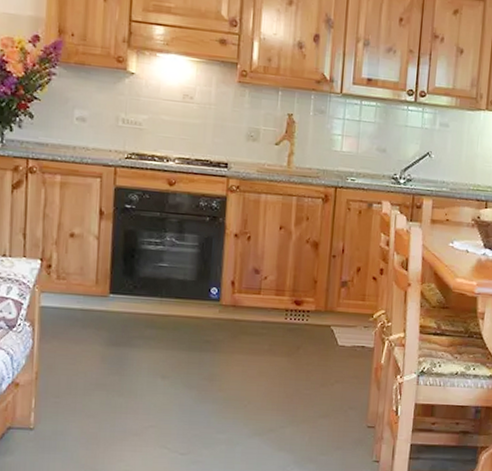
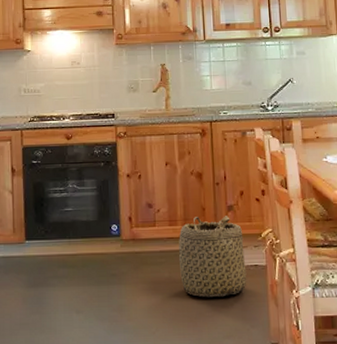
basket: none [281,289,354,376] -> present [178,216,247,298]

